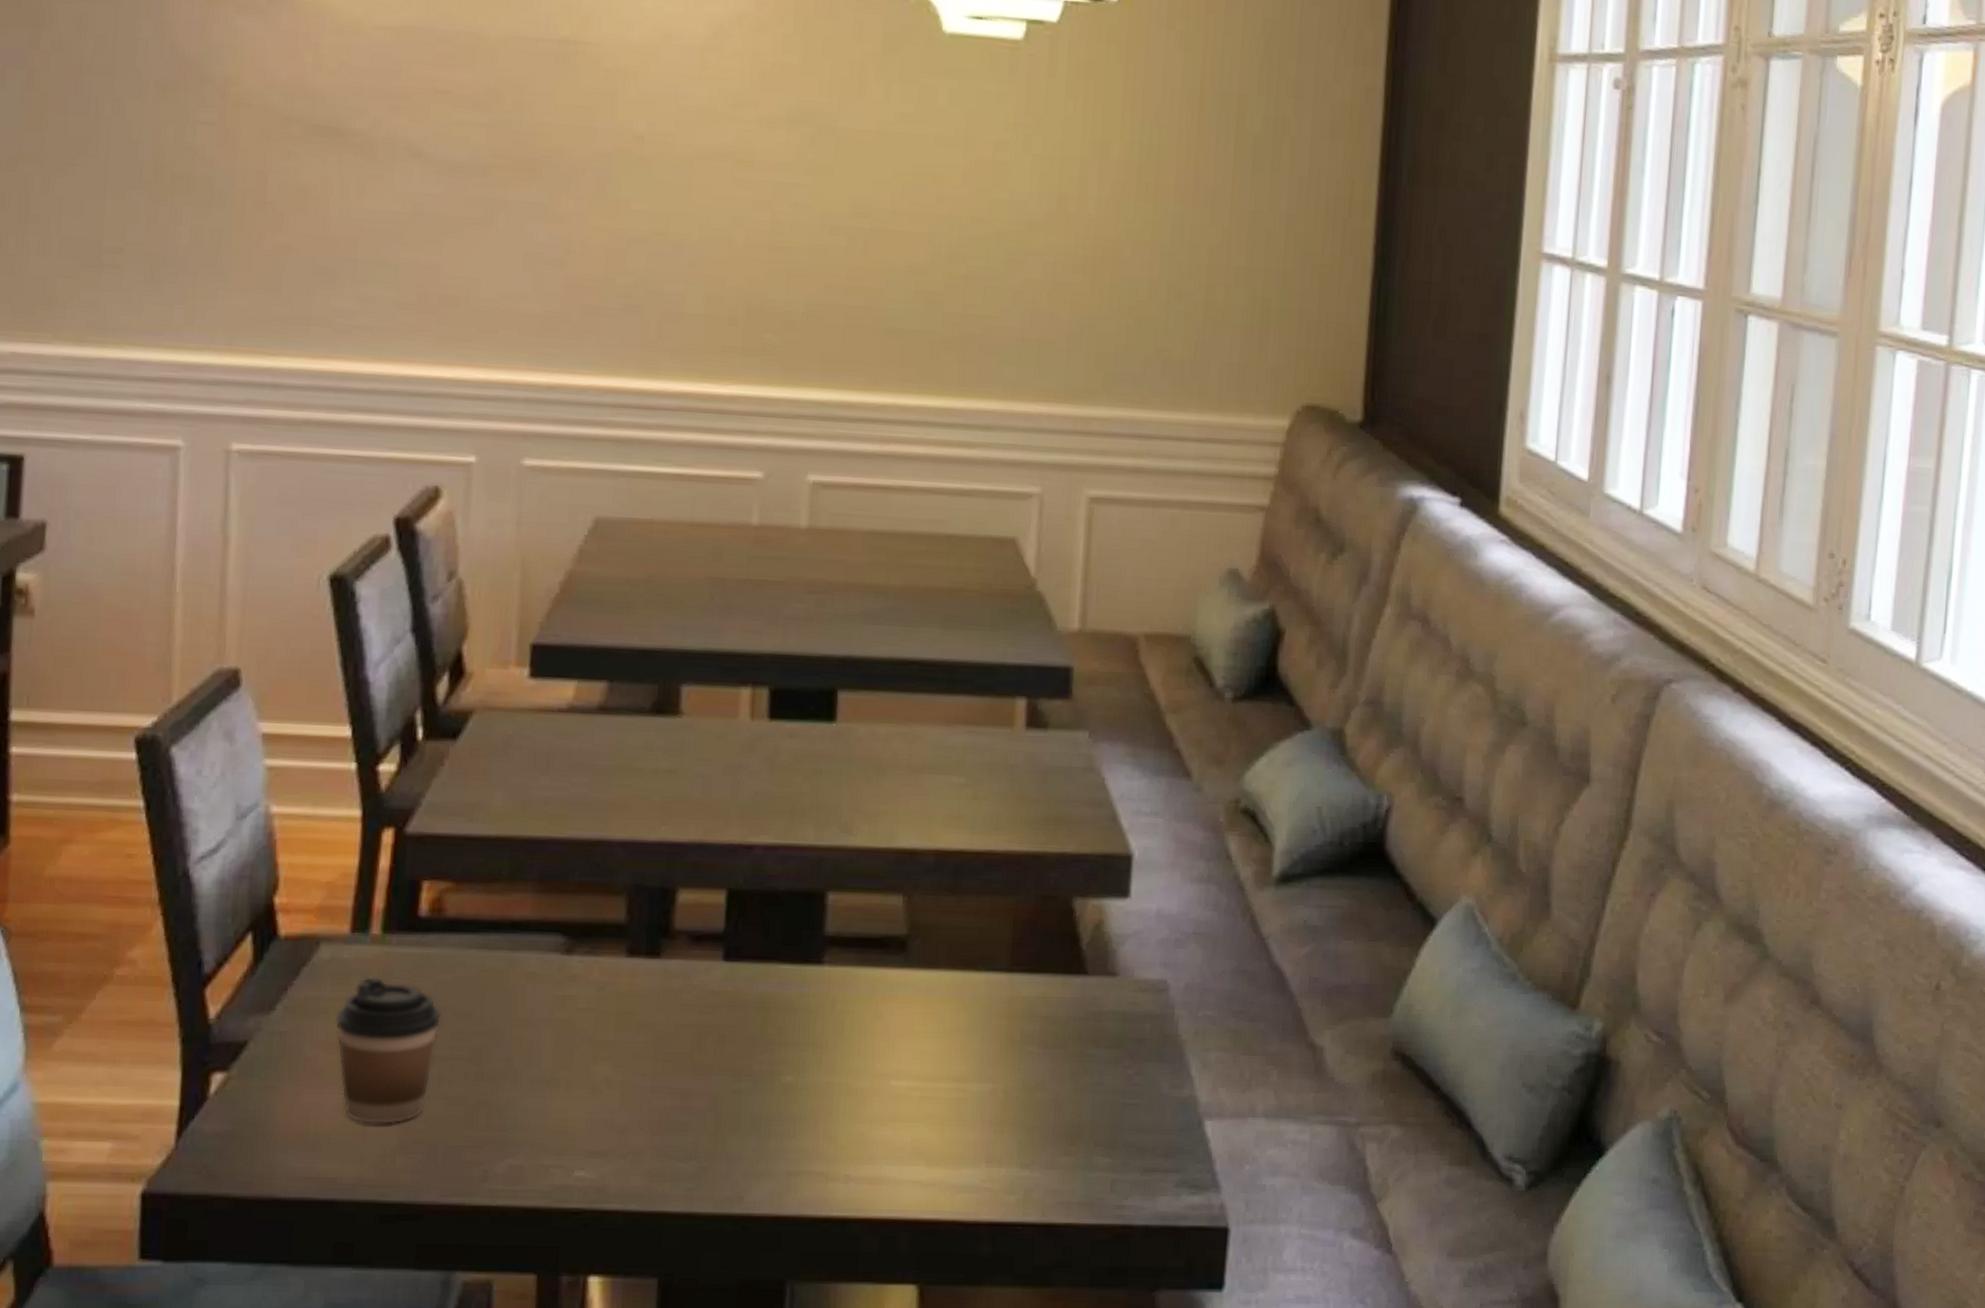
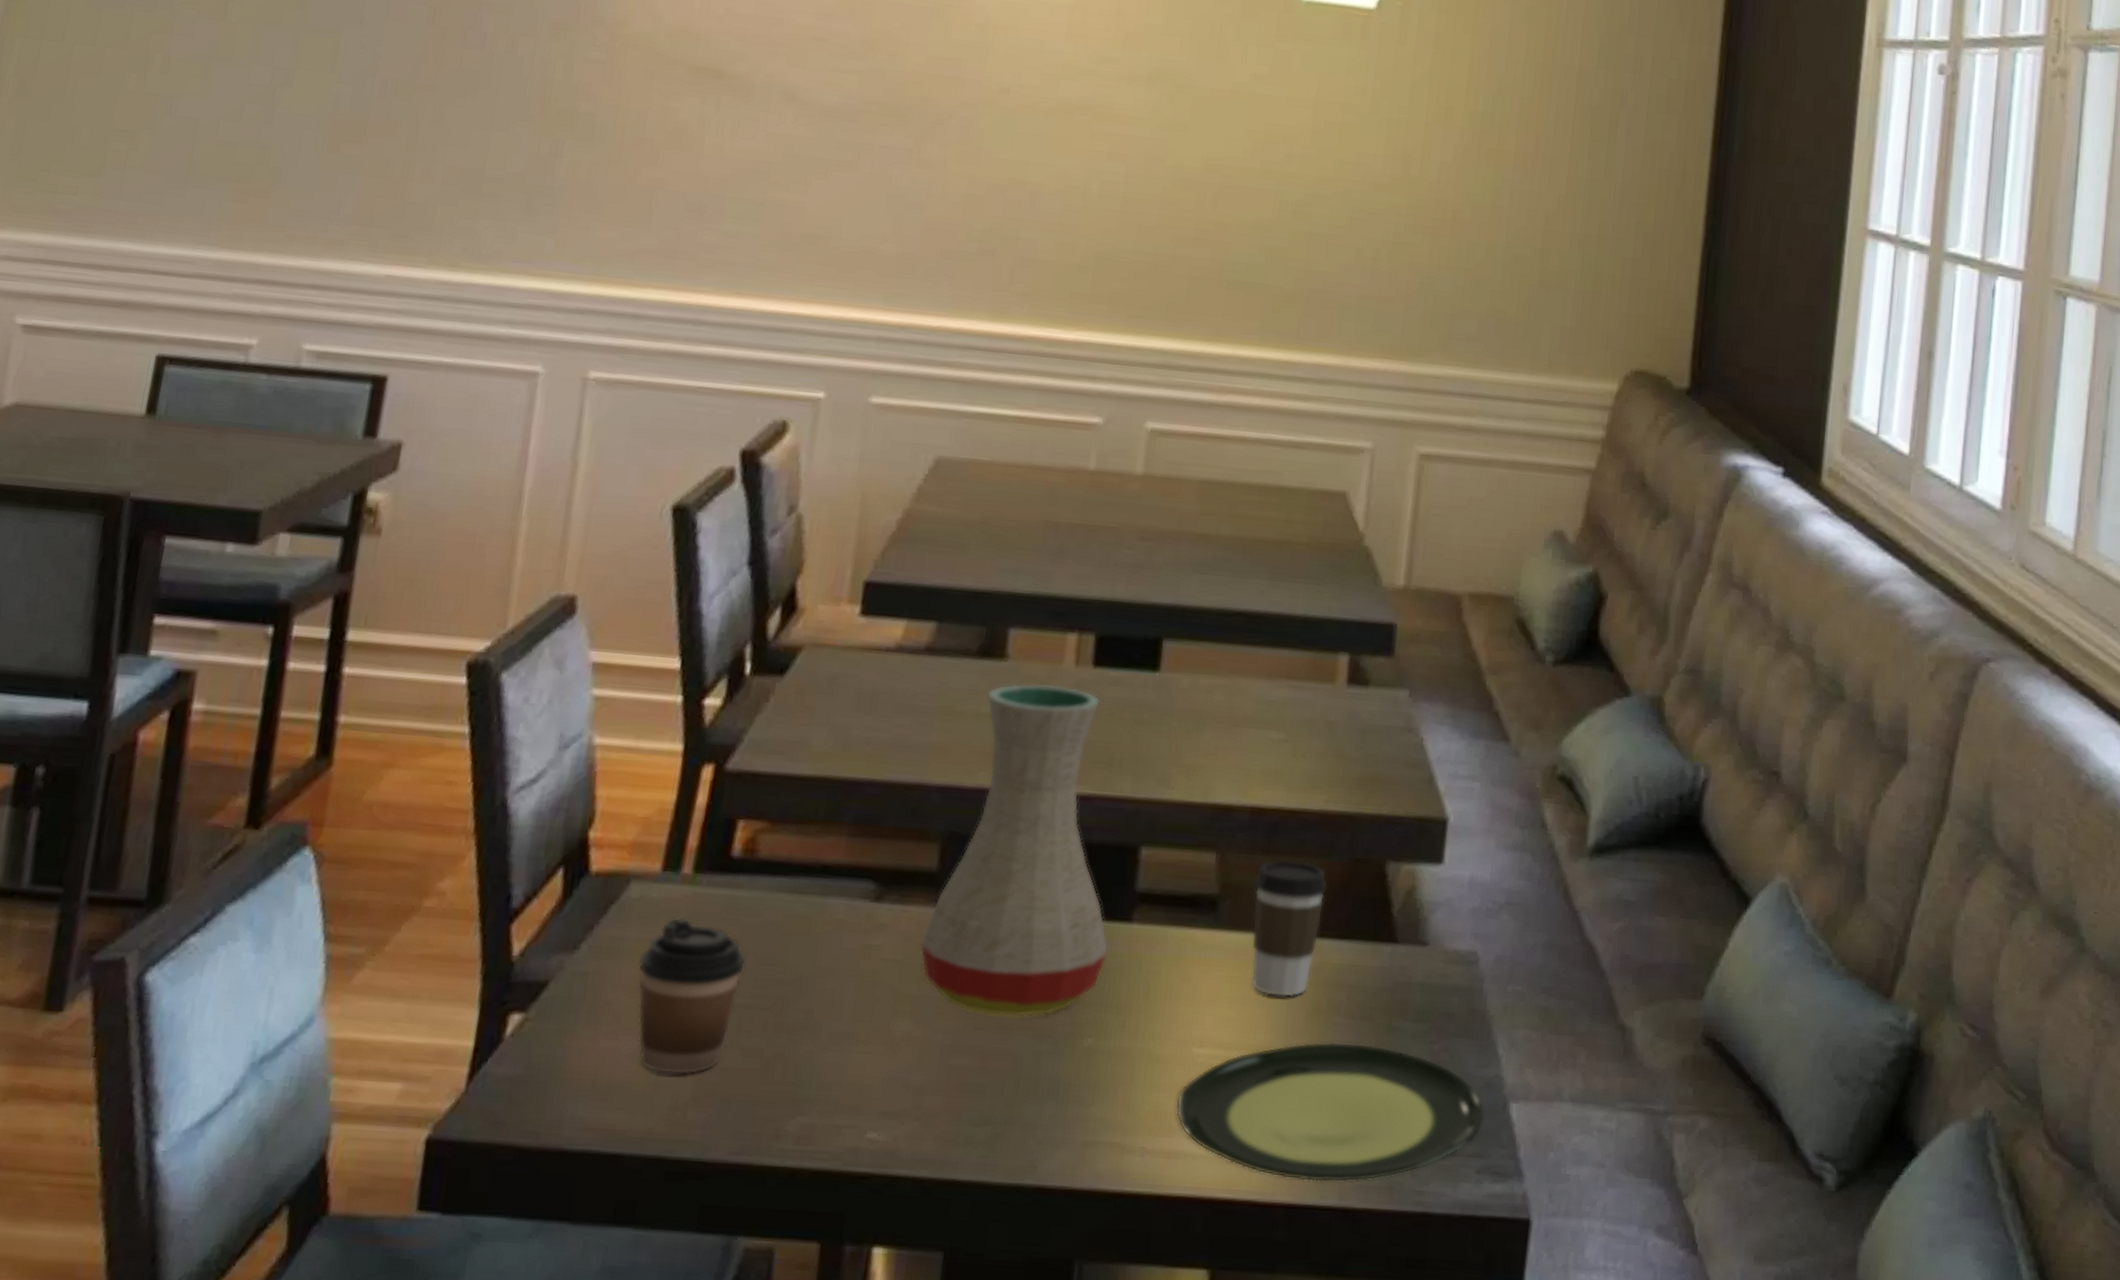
vase: none [613,738,801,1059] -> present [920,683,1109,1018]
plate: none [876,1069,1182,1201] -> present [1175,1041,1486,1183]
coffee cup: none [941,898,1017,1030] -> present [1251,859,1329,998]

